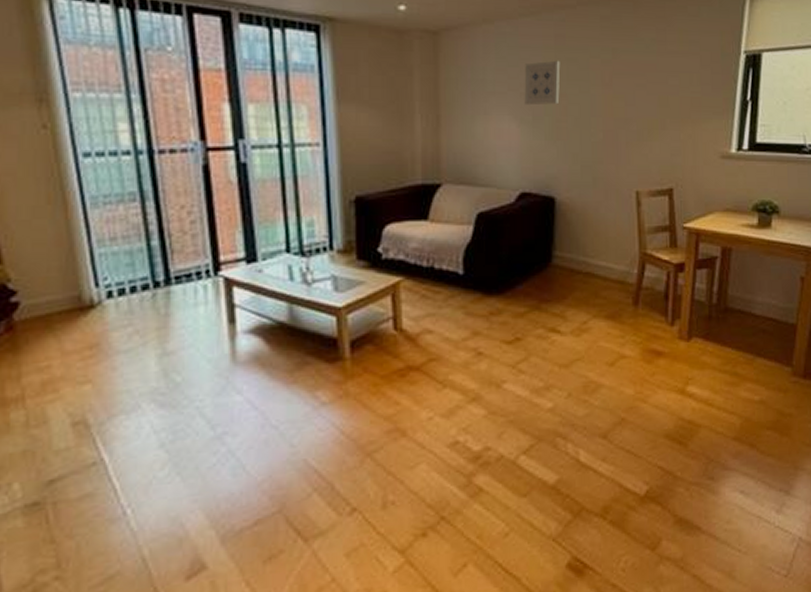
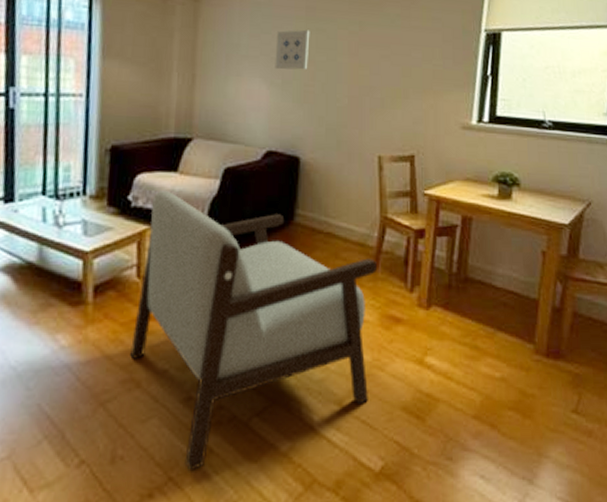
armchair: none [393,241,637,509] -> present [130,191,377,470]

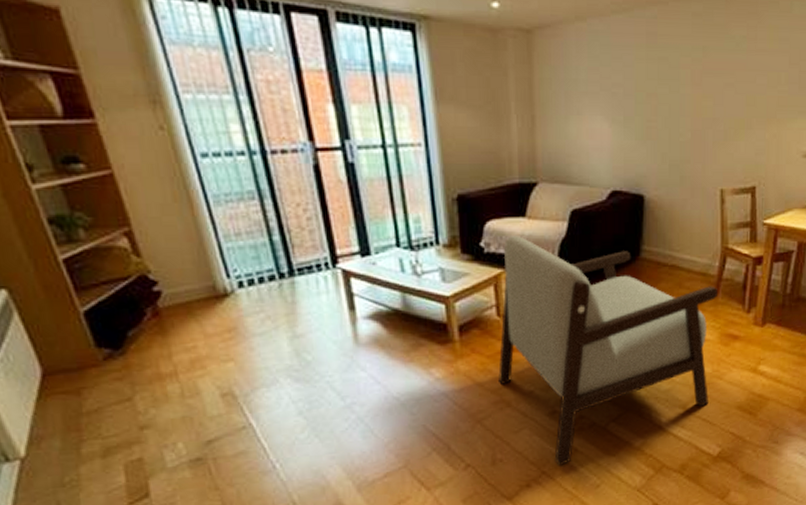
wall art: present [275,29,310,70] -> none [616,59,652,106]

